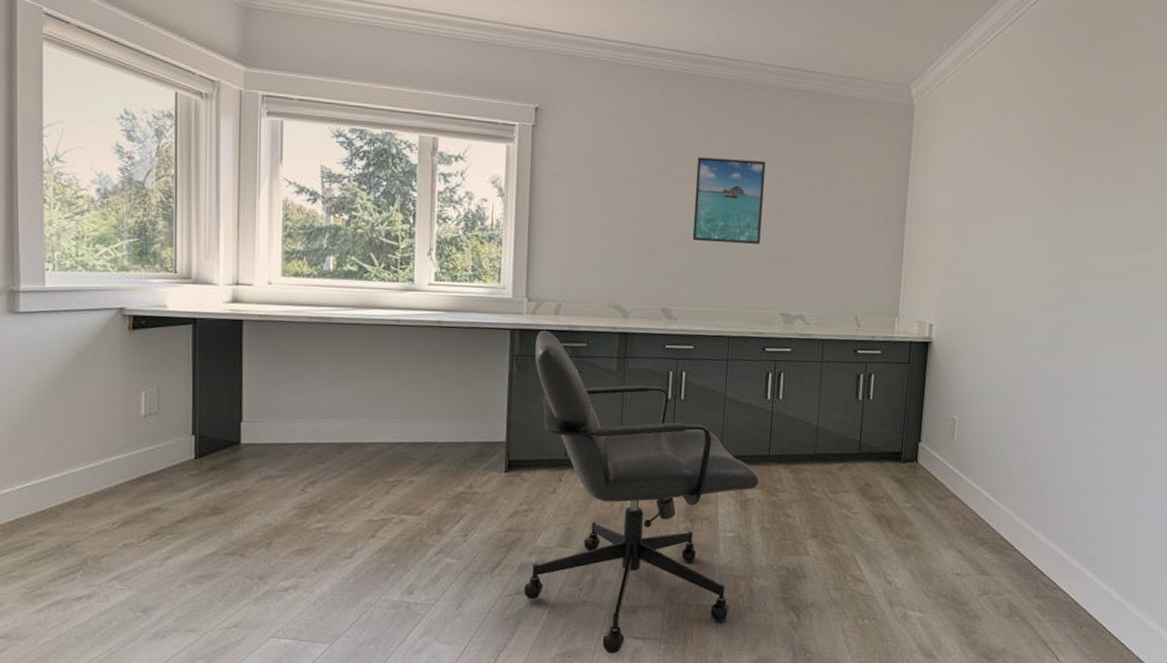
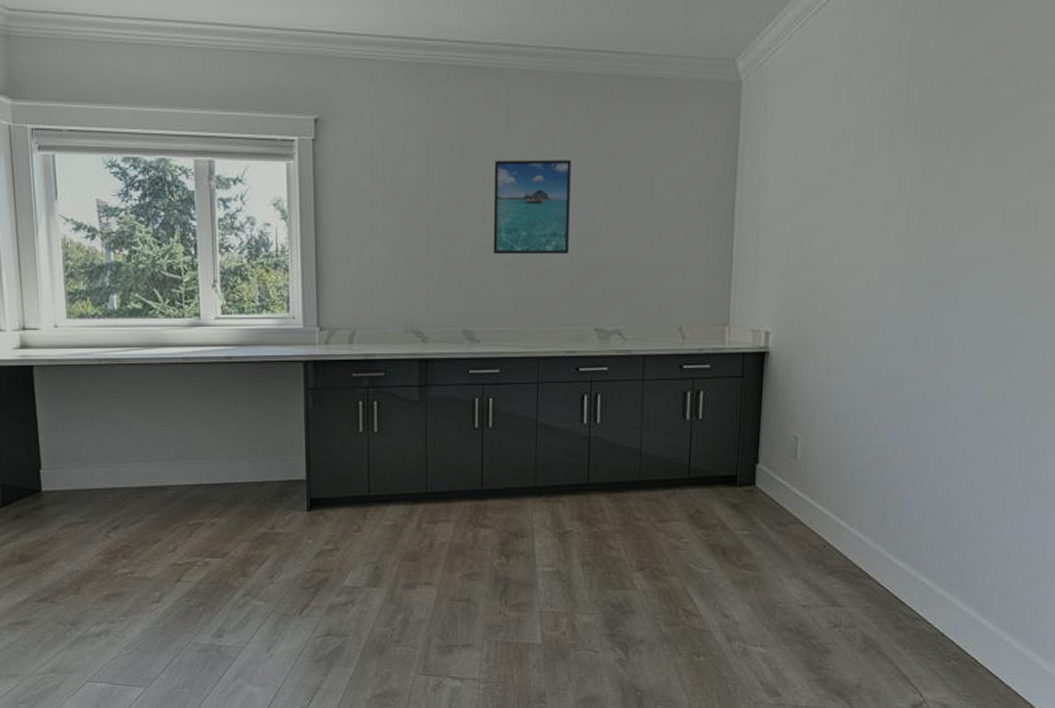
chair: present [524,330,759,655] -> none [331,361,578,695]

